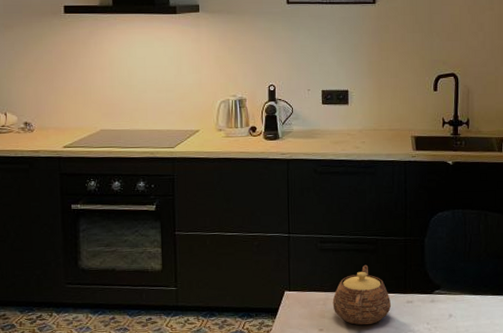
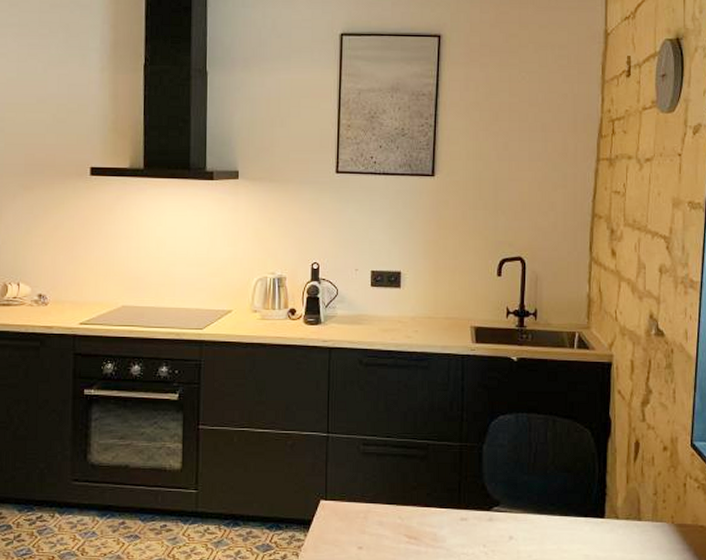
teapot: present [332,264,392,325] -> none [375,473,443,545]

